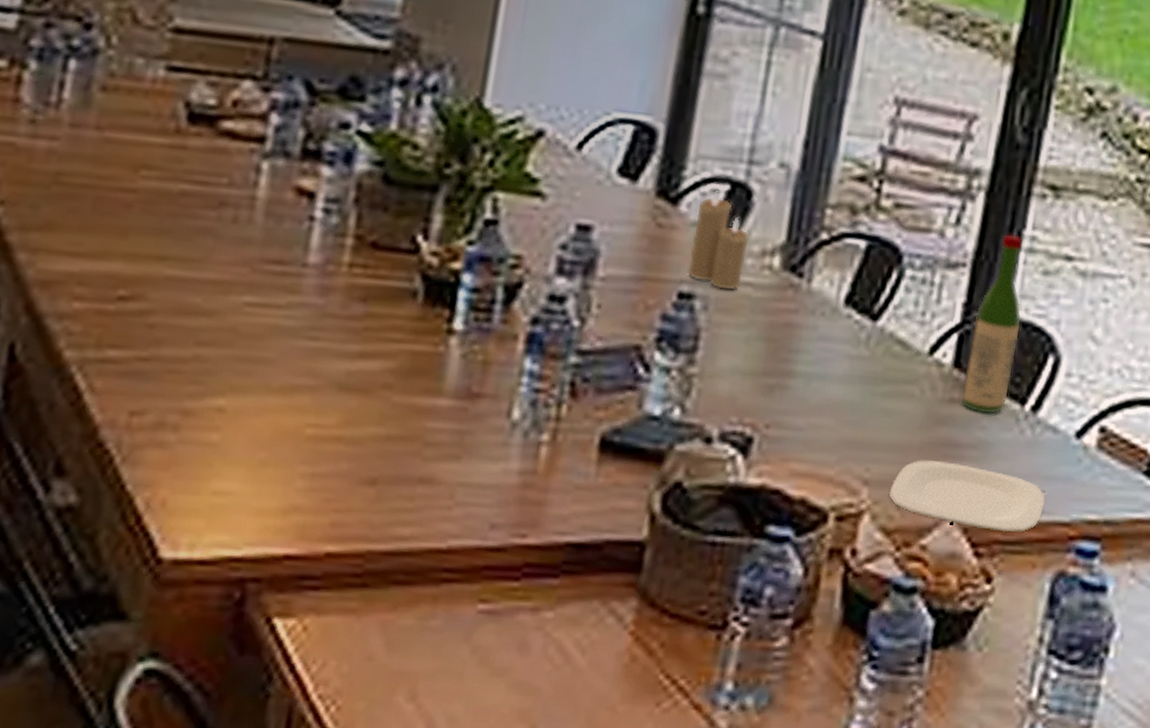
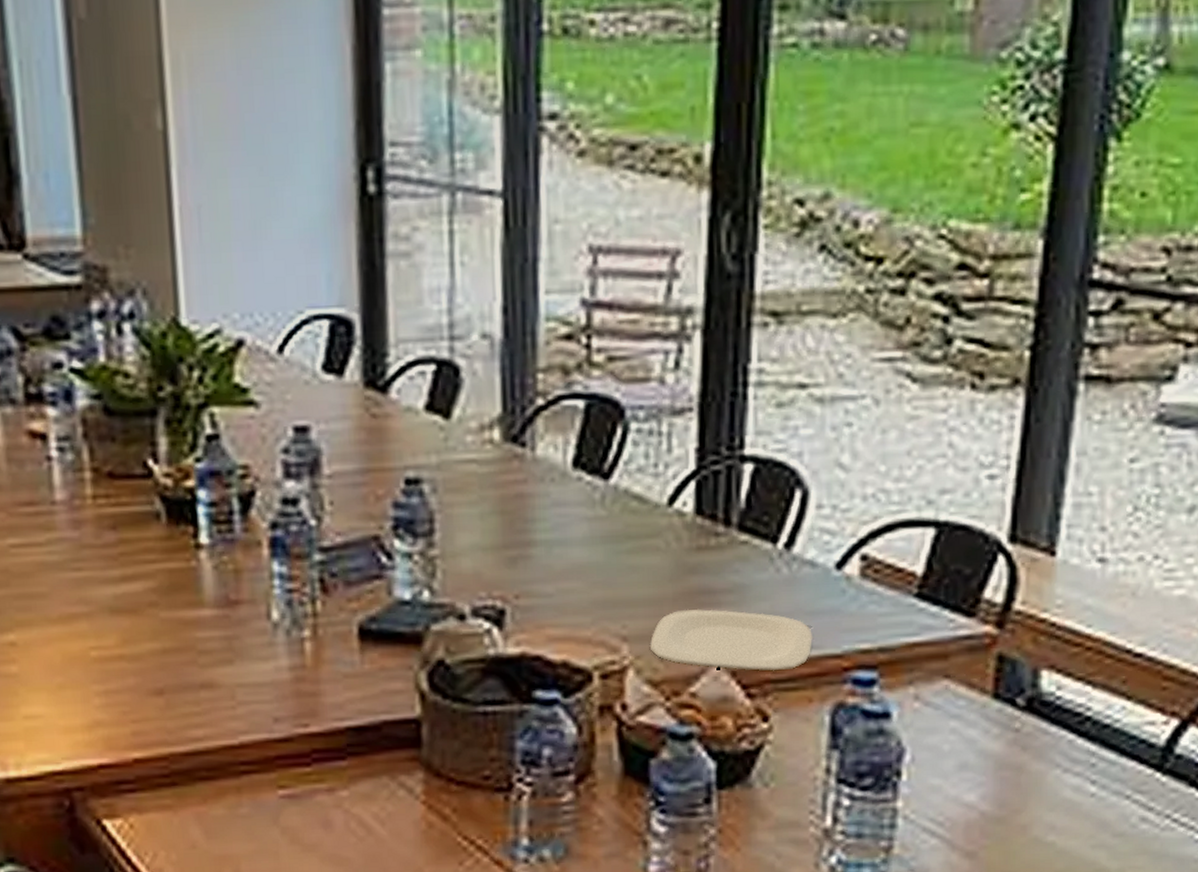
candle: present [687,191,751,290] -> none [408,372,466,470]
wine bottle: present [960,234,1024,414] -> none [708,370,760,557]

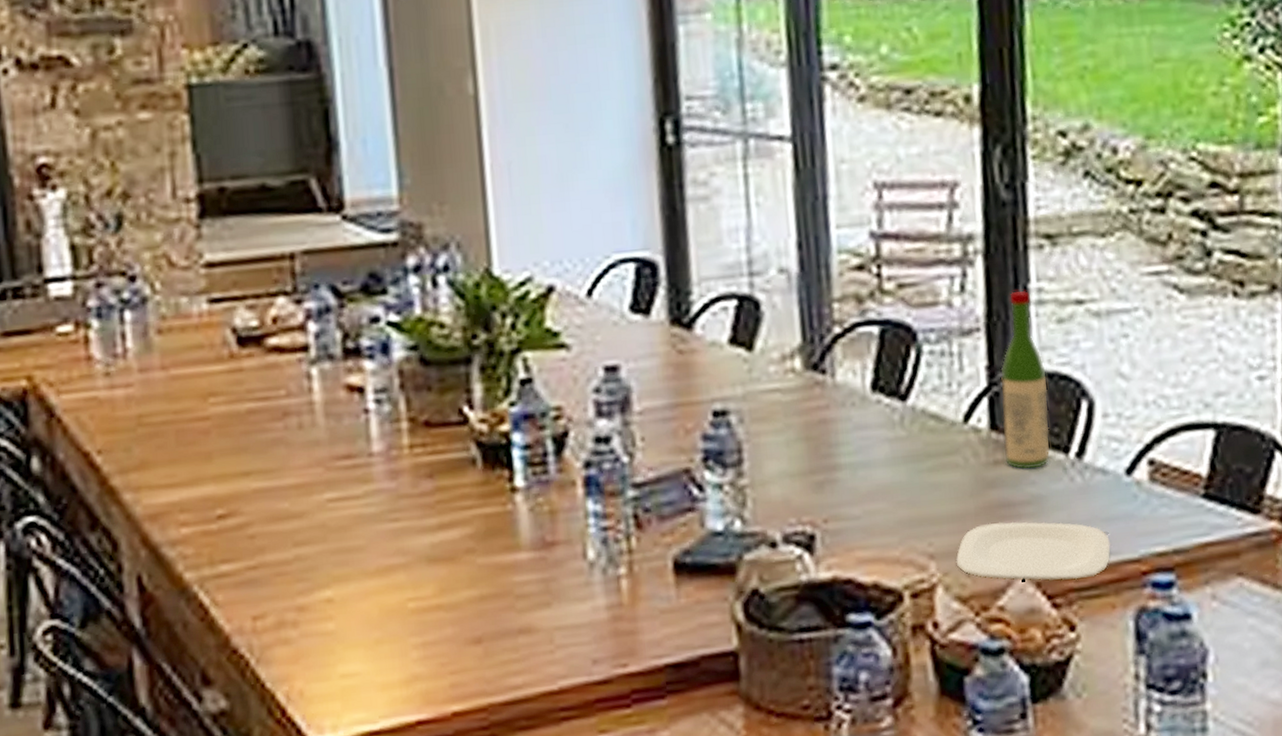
wine bottle: none [708,370,760,557] -> present [1000,290,1050,470]

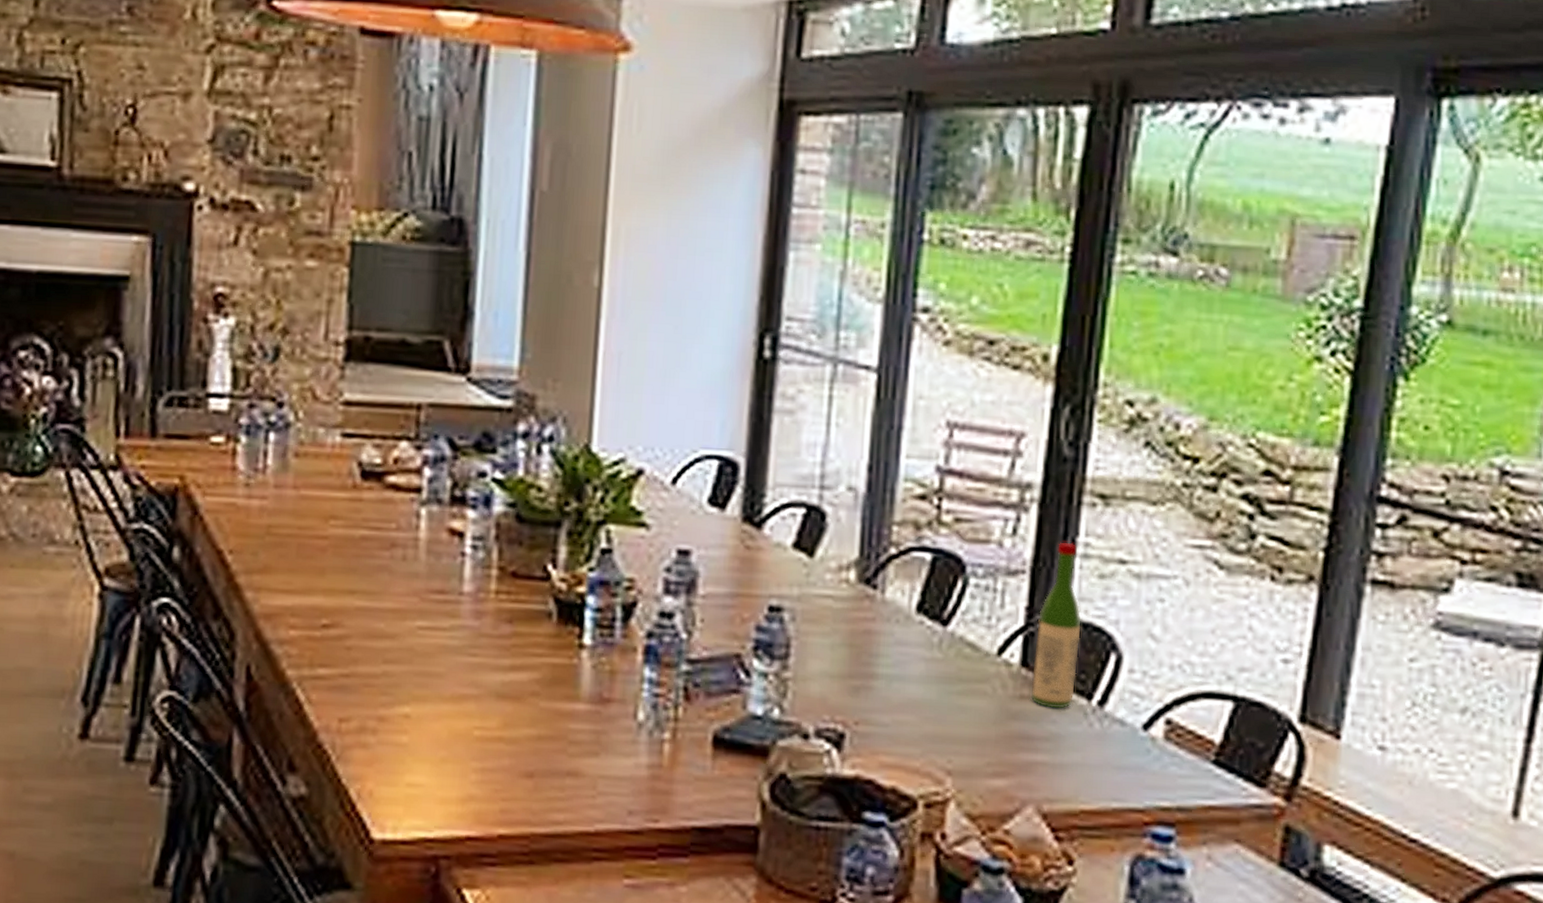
plate: present [956,521,1111,581] -> none [971,751,1119,819]

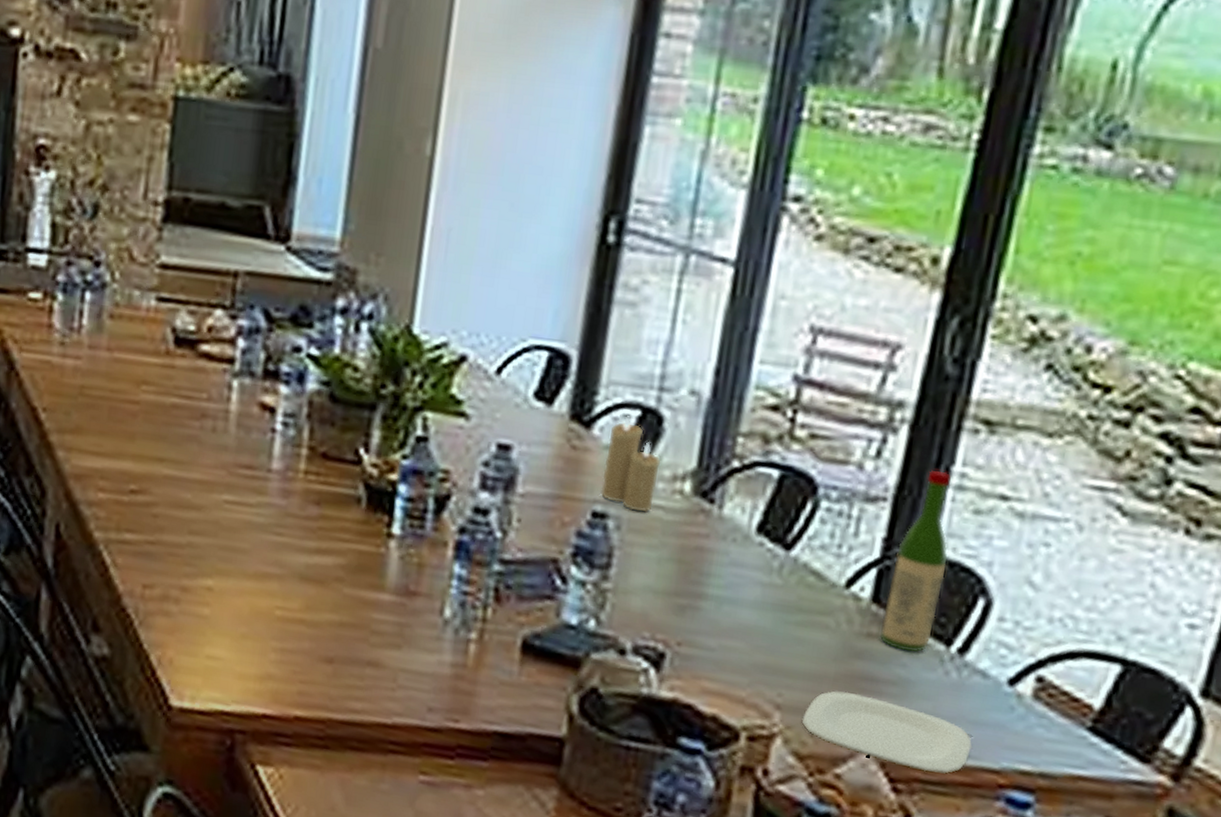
candle: none [775,514,827,603] -> present [600,416,662,513]
plate: none [971,751,1119,819] -> present [802,690,973,774]

